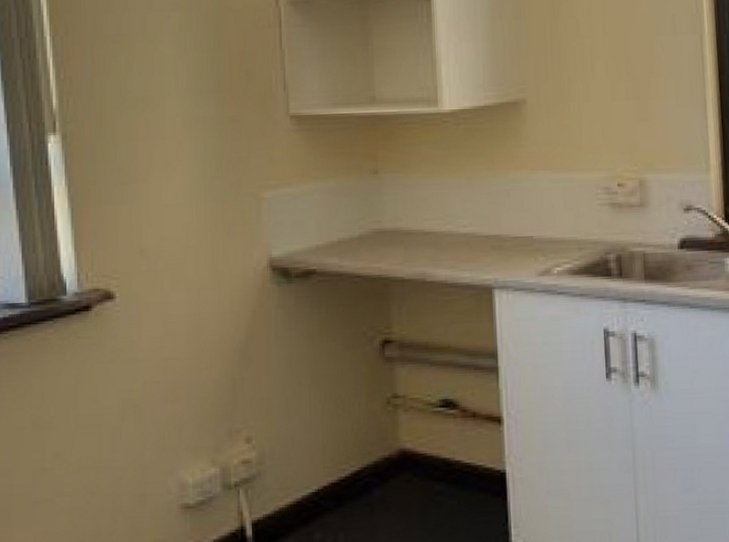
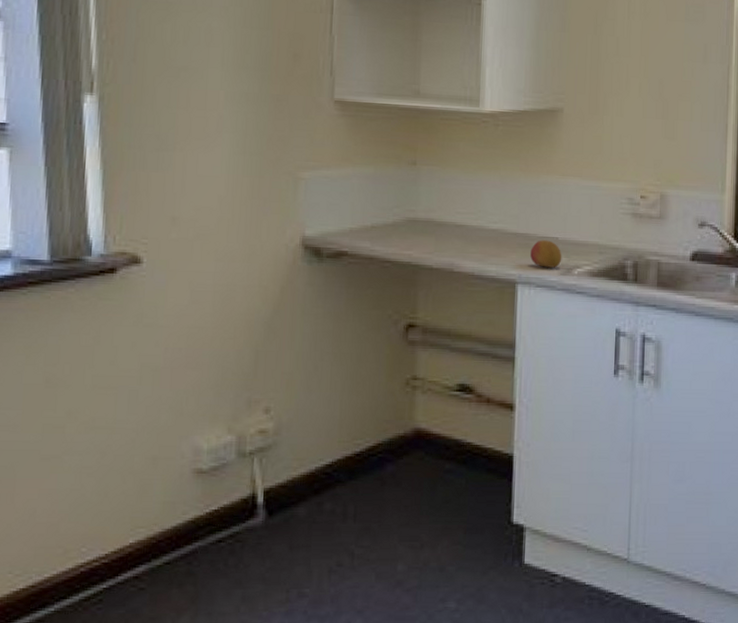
fruit: none [505,240,539,269] -> present [530,240,562,268]

